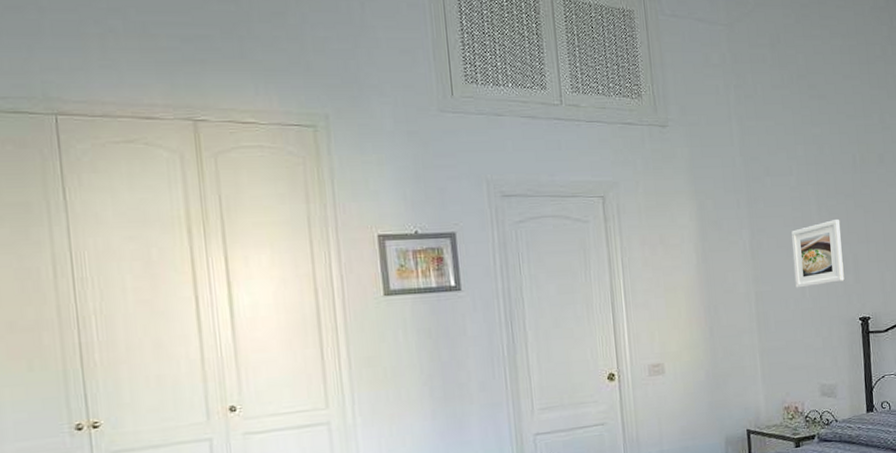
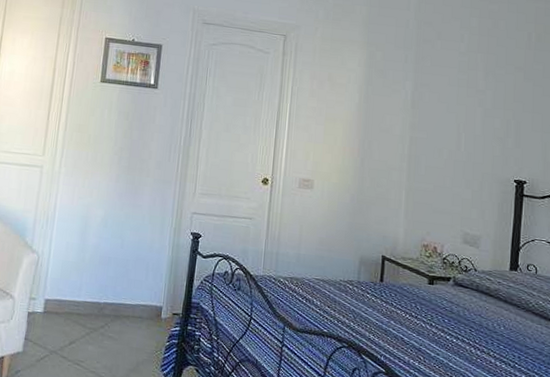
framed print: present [791,220,845,288] -> none [451,87,507,144]

